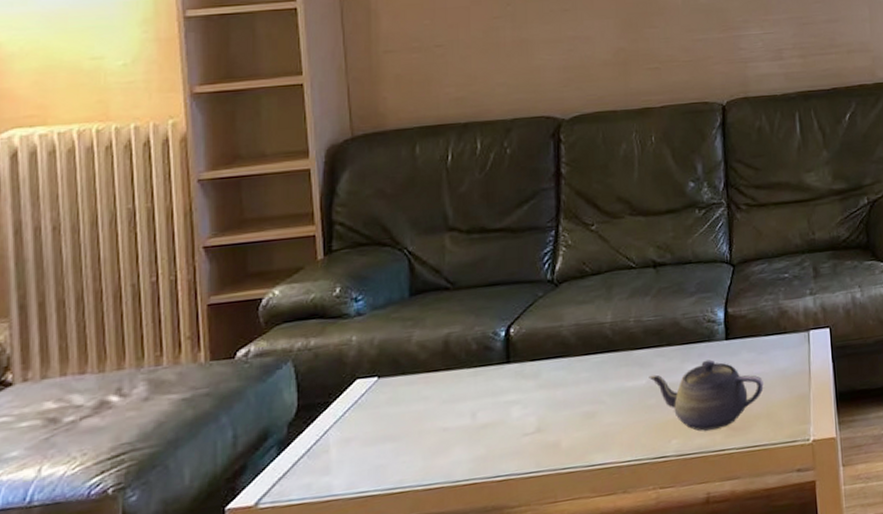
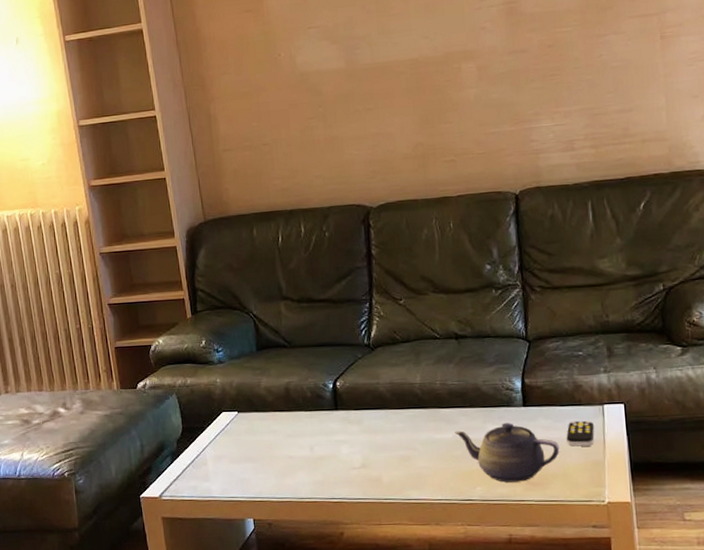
remote control: none [771,349,800,381] -> present [566,420,595,447]

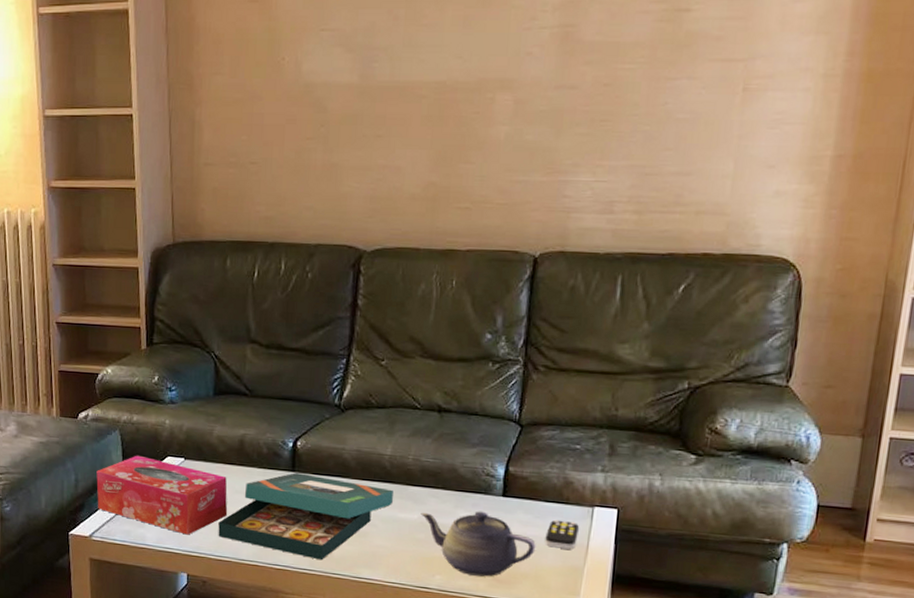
tissue box: none [159,414,283,482] -> present [96,455,228,535]
board game: none [276,410,428,489] -> present [218,473,393,561]

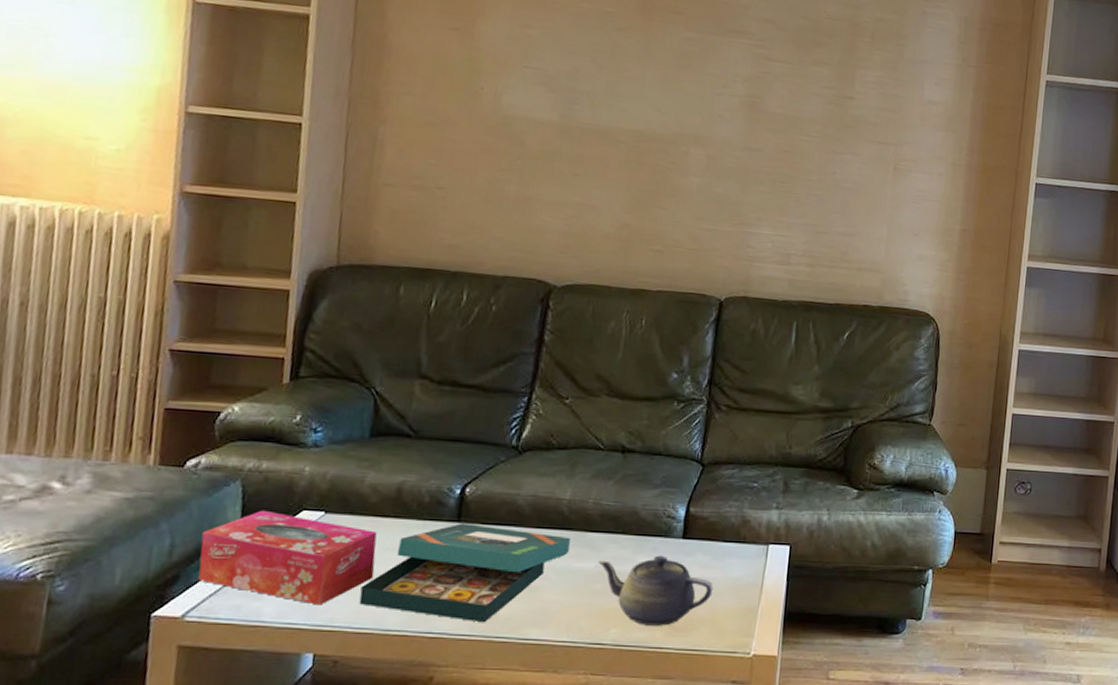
remote control: present [545,519,580,549] -> none [722,559,755,590]

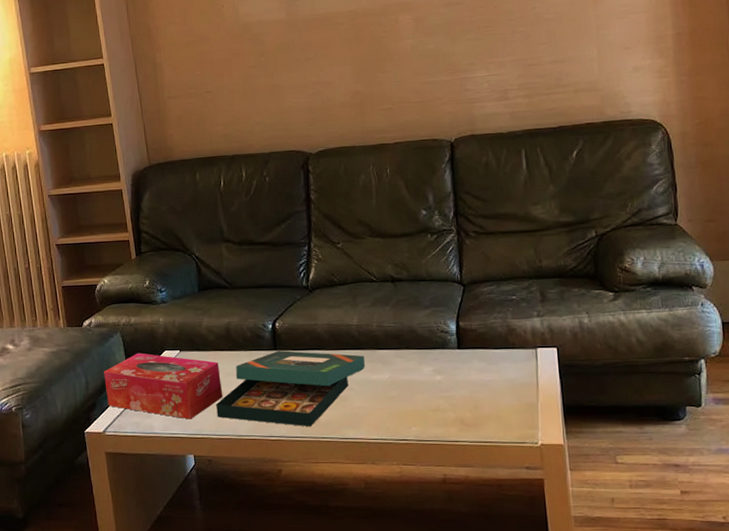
teapot: present [598,555,714,626] -> none [390,364,494,423]

